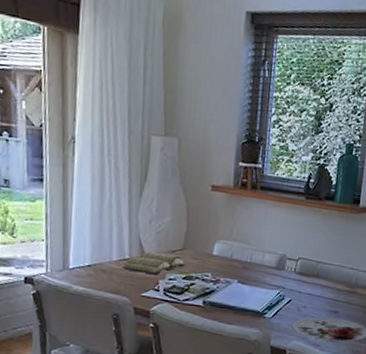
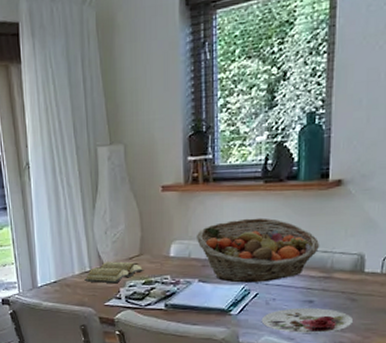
fruit basket: none [239,228,348,290] -> present [195,217,320,283]

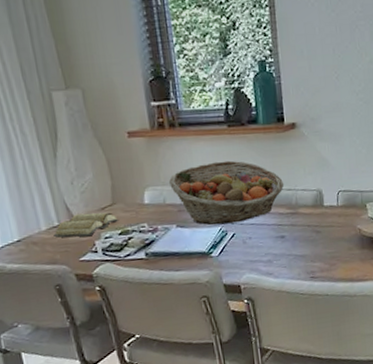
plate: present [261,307,354,333] -> none [240,242,321,268]

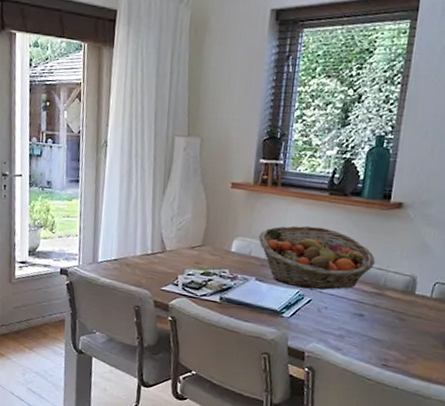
diary: present [54,212,119,238] -> none [145,247,204,270]

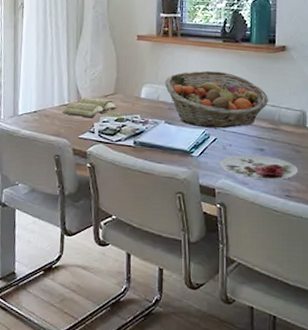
diary: none [145,247,204,270] -> present [62,97,117,118]
plate: none [311,318,400,348] -> present [219,154,299,180]

